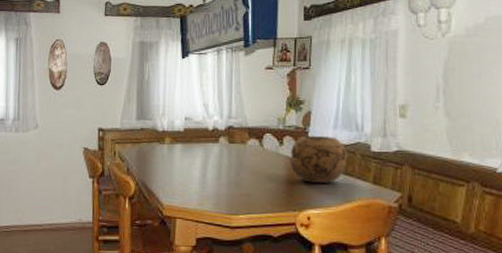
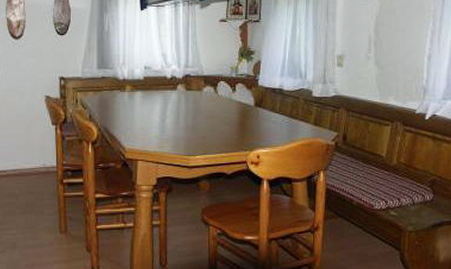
decorative bowl: present [290,135,348,183] -> none [242,82,293,125]

